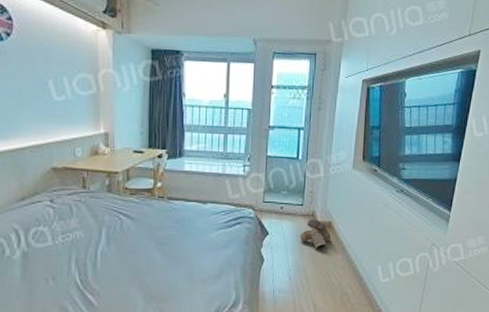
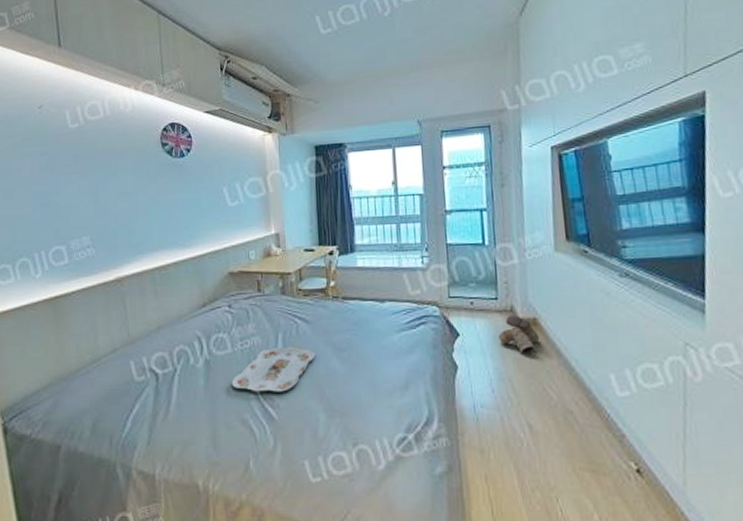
serving tray: none [51,242,138,282] -> present [232,347,316,392]

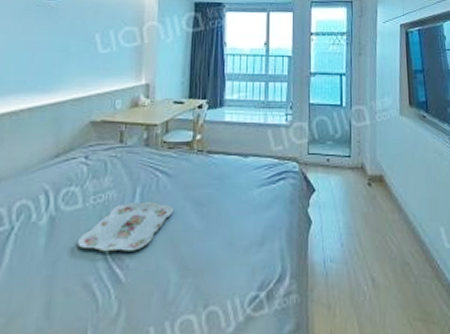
boots: present [498,314,540,354] -> none [349,171,385,209]

